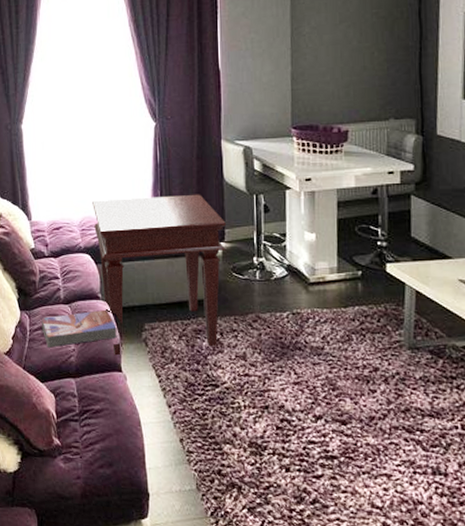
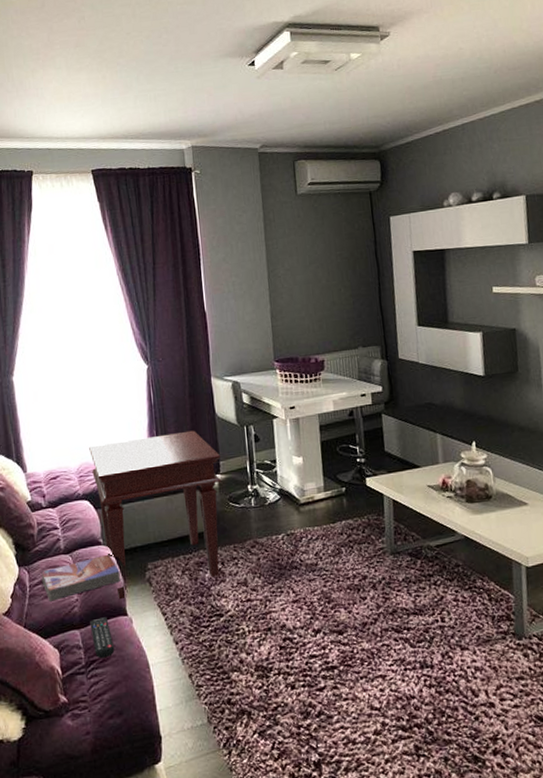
remote control: none [85,370,108,410] -> present [90,617,115,659]

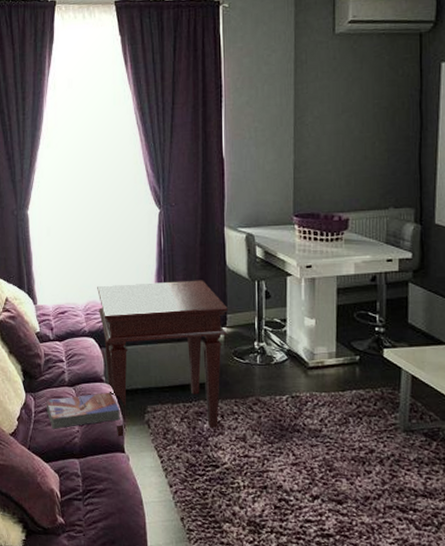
remote control: present [90,617,115,659] -> none [89,451,111,489]

